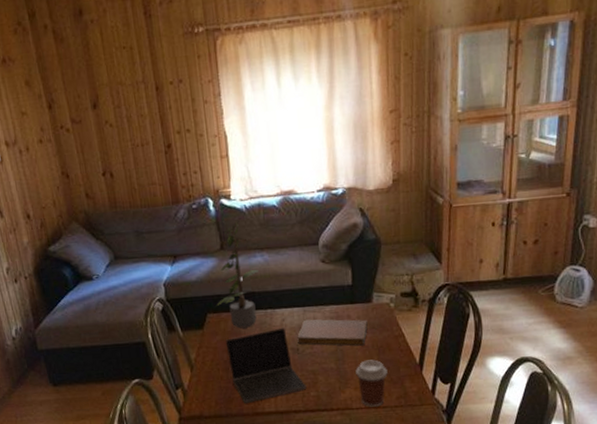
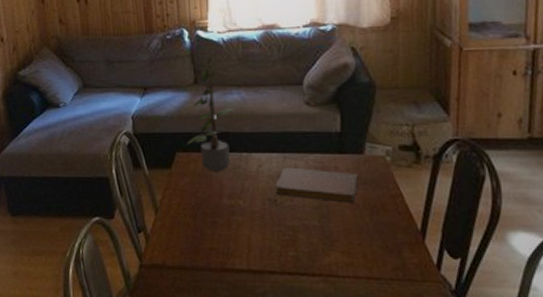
laptop computer: present [225,327,307,403] -> none [194,174,285,256]
coffee cup: present [356,359,388,407] -> none [343,220,382,277]

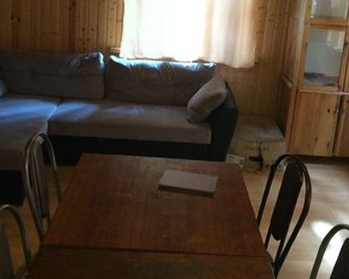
potted plant: present [185,54,234,171] -> none [91,76,133,170]

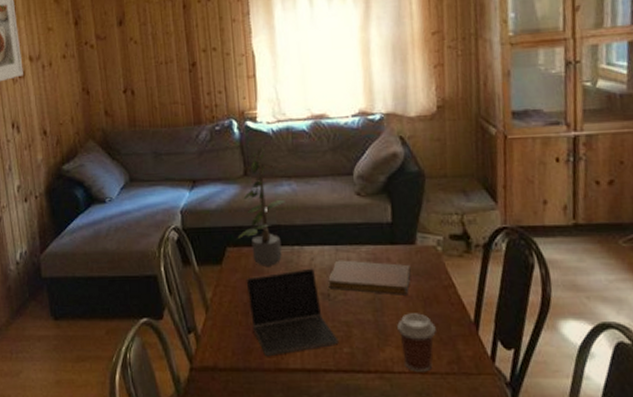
potted plant: none [91,76,133,170] -> present [236,145,285,266]
laptop computer: none [94,173,160,238] -> present [246,268,339,356]
coffee cup: none [203,211,230,254] -> present [397,313,436,372]

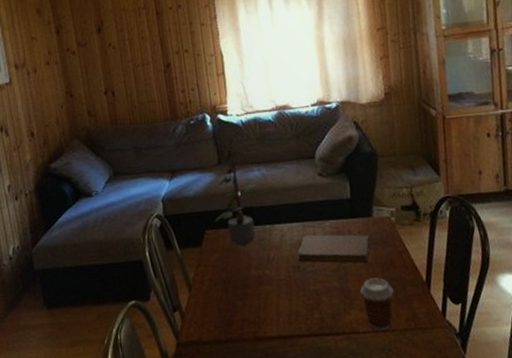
laptop computer: present [246,268,339,356] -> none [224,244,310,327]

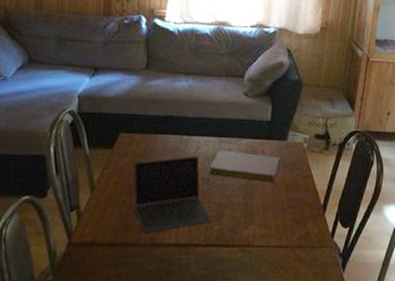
potted plant: present [213,135,256,245] -> none [130,43,181,152]
laptop computer: none [224,244,310,327] -> present [134,156,211,232]
coffee cup: present [360,278,394,331] -> none [262,197,293,246]

